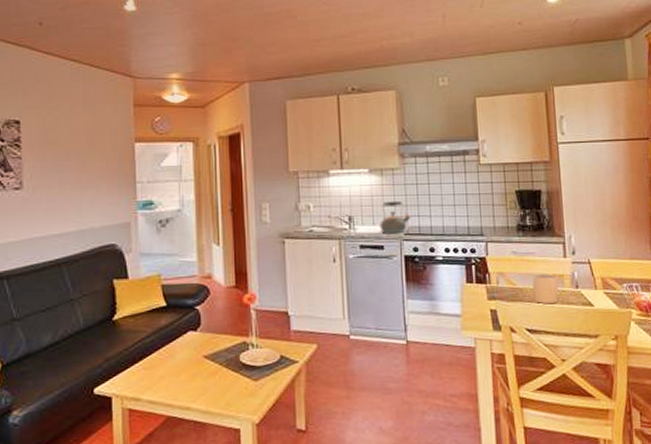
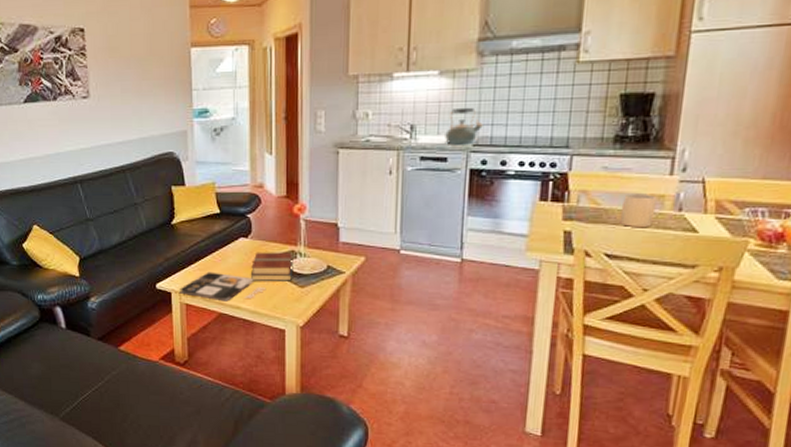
magazine: none [121,370,218,403] -> present [180,272,266,302]
books: none [201,344,246,377] -> present [251,252,294,281]

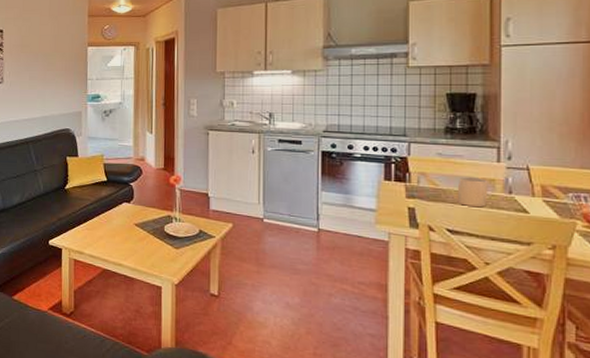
magazine: present [180,272,266,302] -> none [69,231,146,259]
books: present [251,252,294,281] -> none [132,215,170,243]
kettle: present [445,107,483,145] -> none [299,100,331,131]

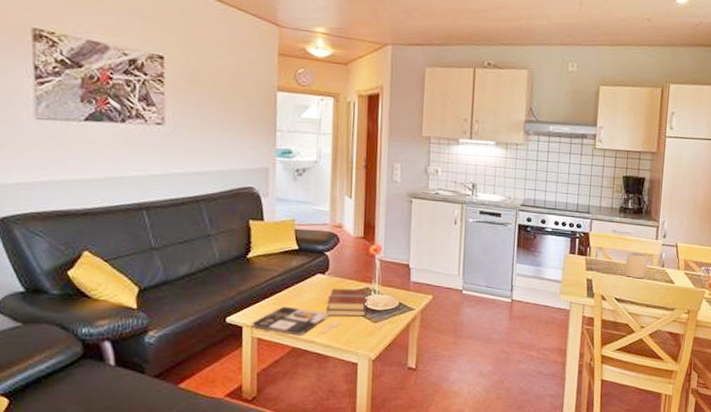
magazine: none [69,231,146,259] -> present [252,306,341,336]
books: none [132,215,170,243] -> present [327,288,368,317]

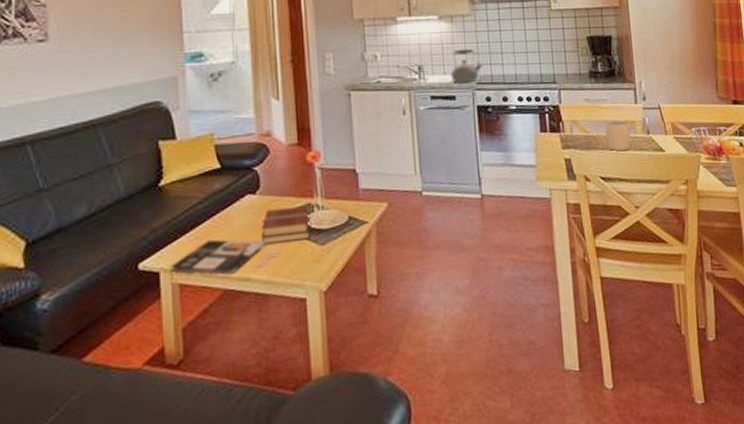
kettle: none [499,173,528,204] -> present [451,48,483,84]

